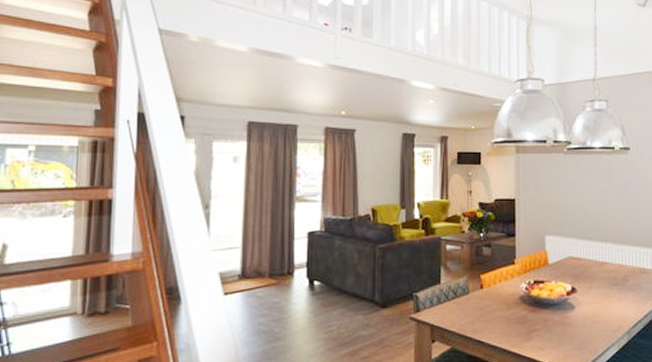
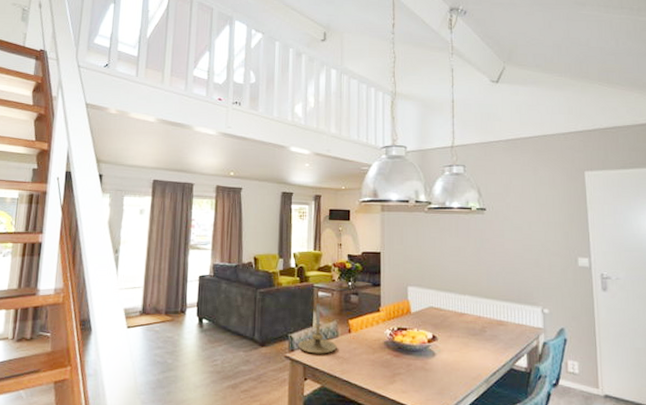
candle holder: none [424,257,468,313] -> present [298,303,337,354]

